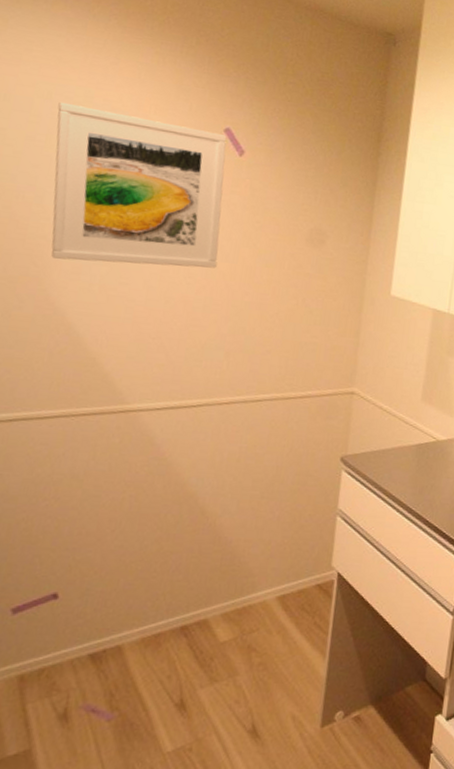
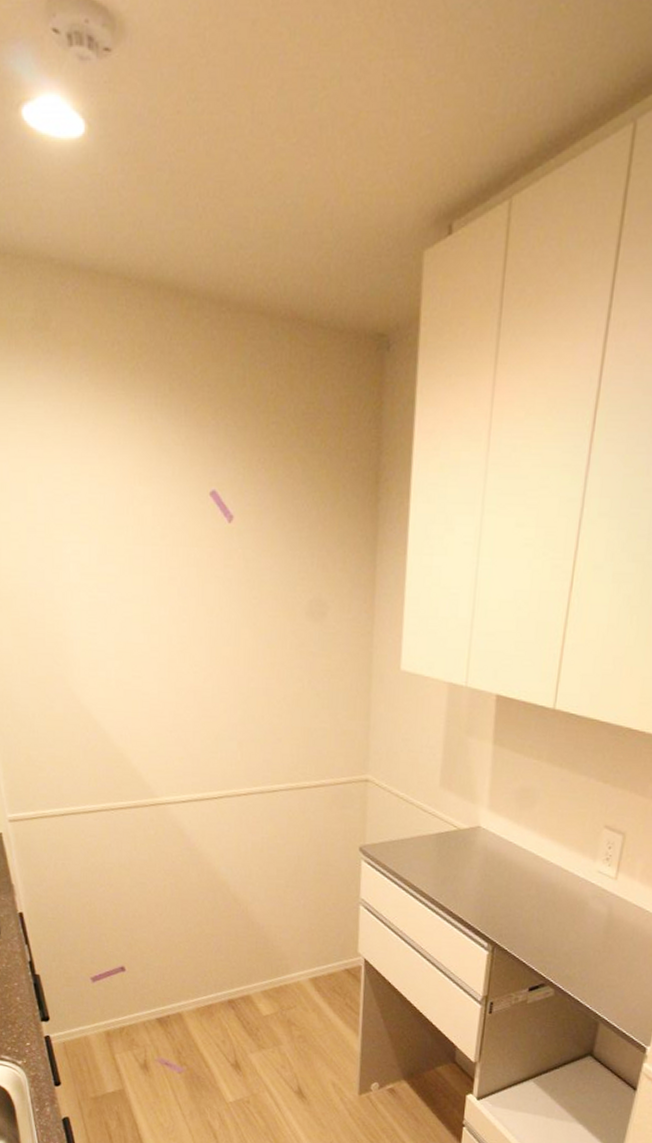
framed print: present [51,102,227,268] -> none [50,484,220,656]

